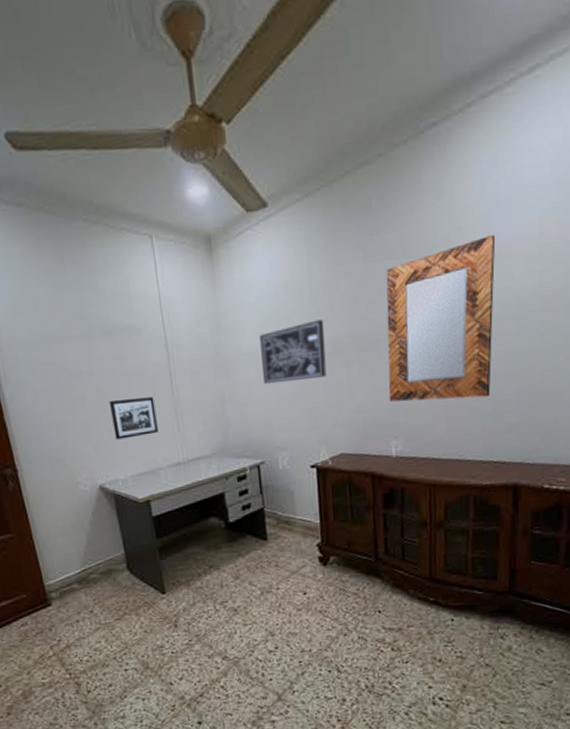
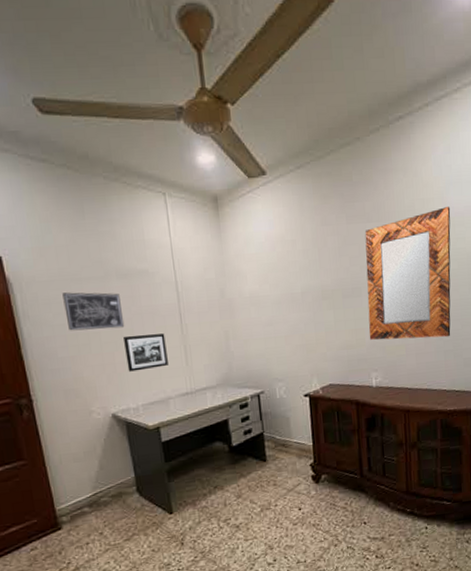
wall art: none [44,352,111,395] -> present [62,292,125,331]
wall art: present [260,319,327,385] -> none [259,270,317,324]

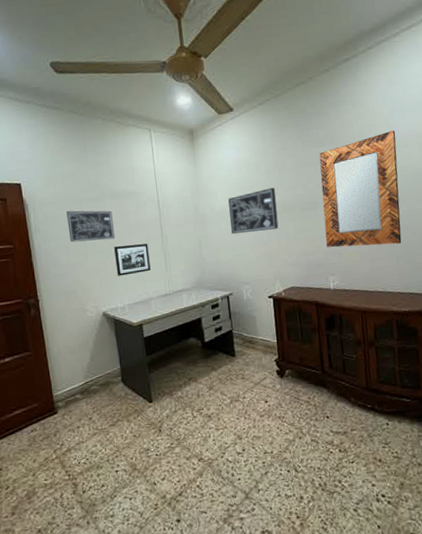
wall art: none [259,270,317,324] -> present [228,188,279,235]

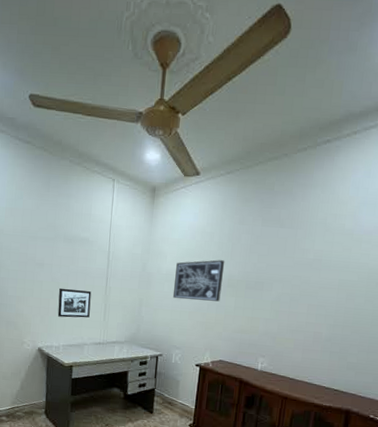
wall art: present [66,210,116,242] -> none [20,246,63,281]
home mirror: present [319,131,402,248] -> none [262,224,361,340]

